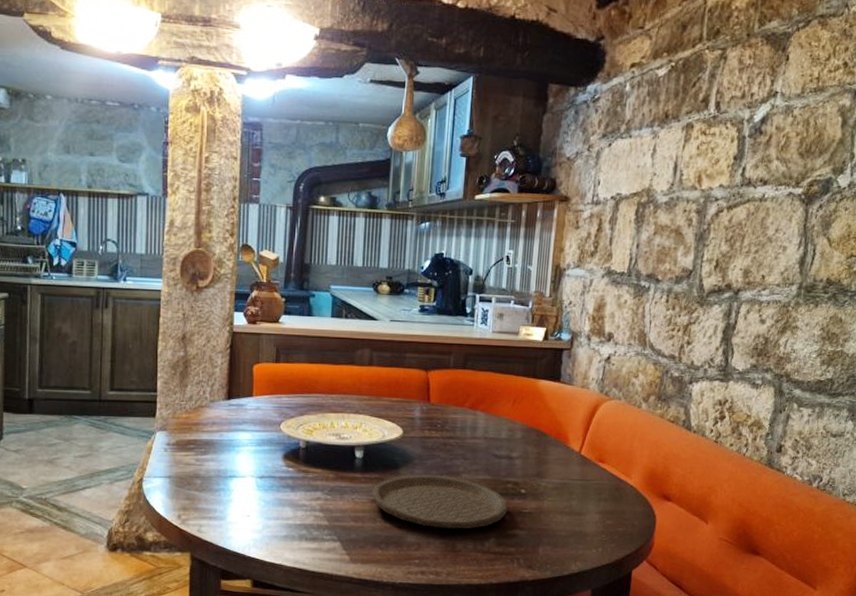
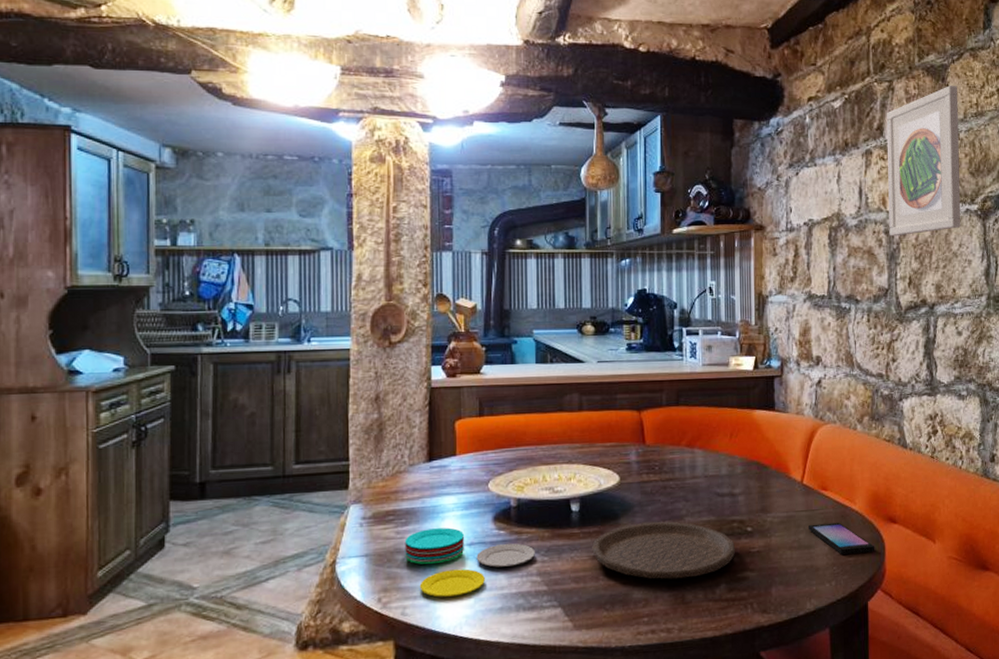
plate: none [203,460,319,521] -> present [404,527,535,598]
smartphone: none [581,493,646,525] -> present [809,522,875,555]
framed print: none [701,55,799,217] -> present [886,85,961,236]

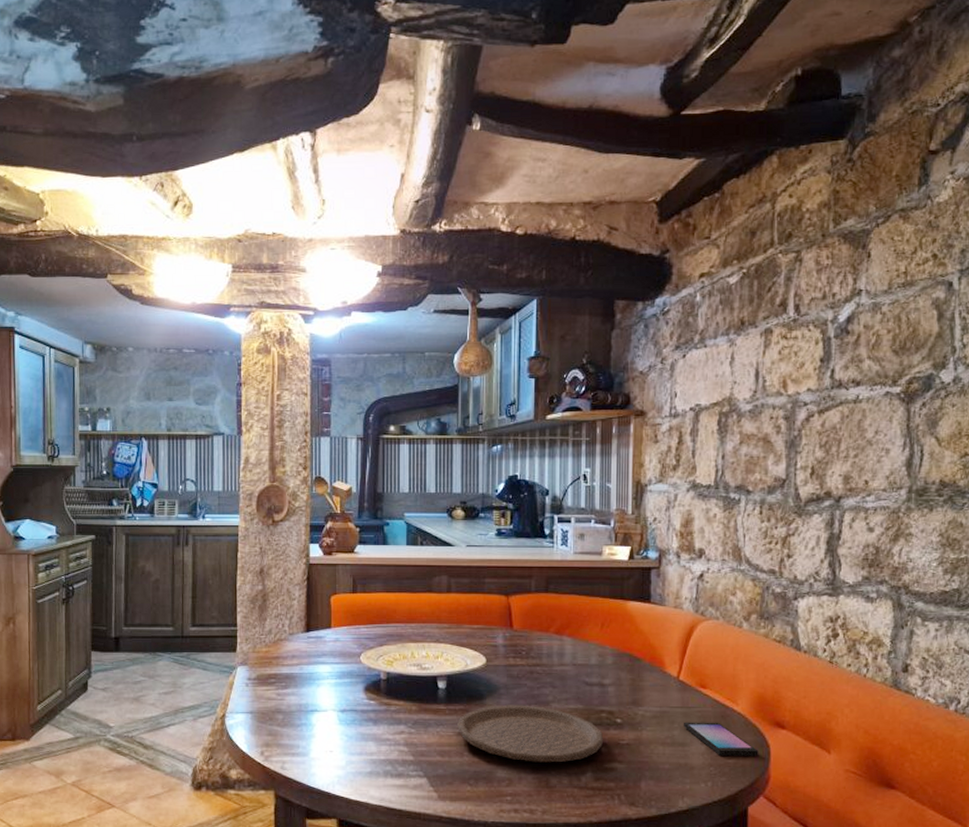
plate: present [404,527,535,598] -> none [284,693,403,757]
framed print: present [886,85,961,236] -> none [789,252,882,423]

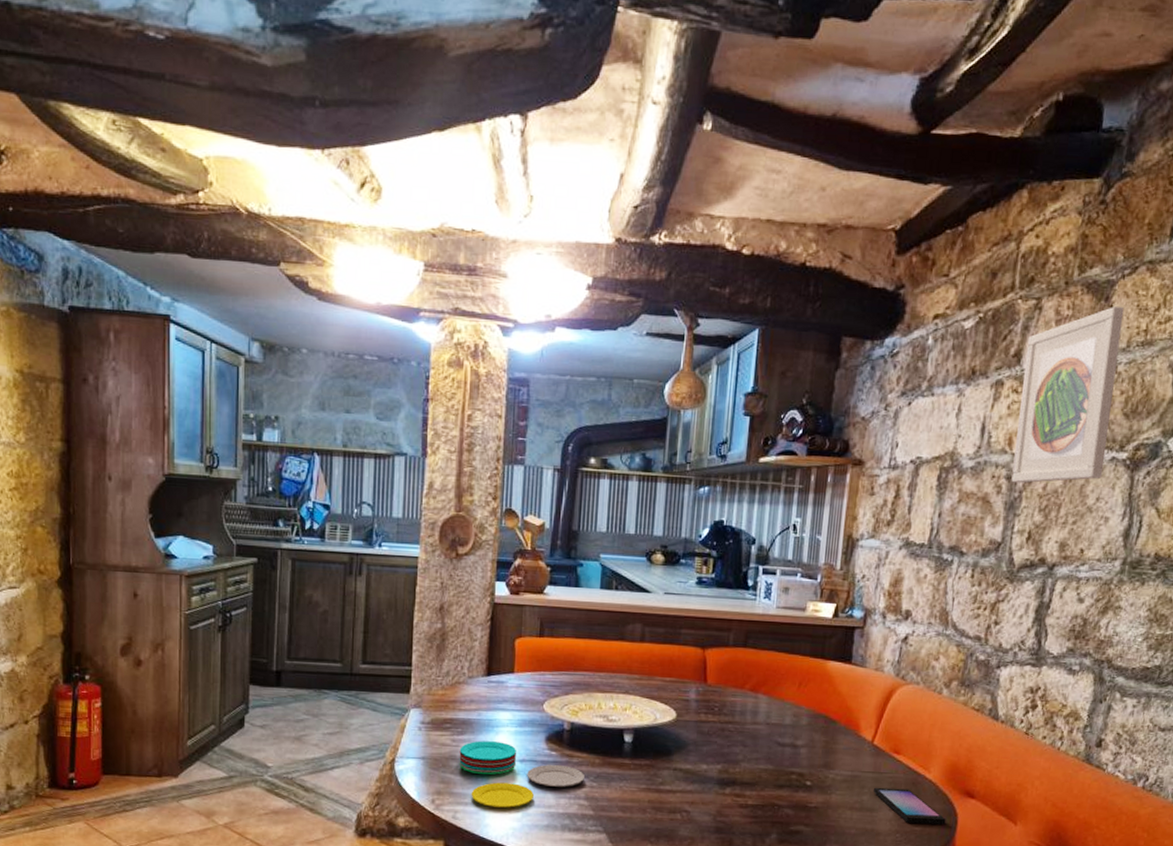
plate: none [284,693,403,757] -> present [459,741,585,808]
plate: present [456,705,604,763] -> none [640,762,792,824]
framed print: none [789,252,882,423] -> present [1011,305,1125,484]

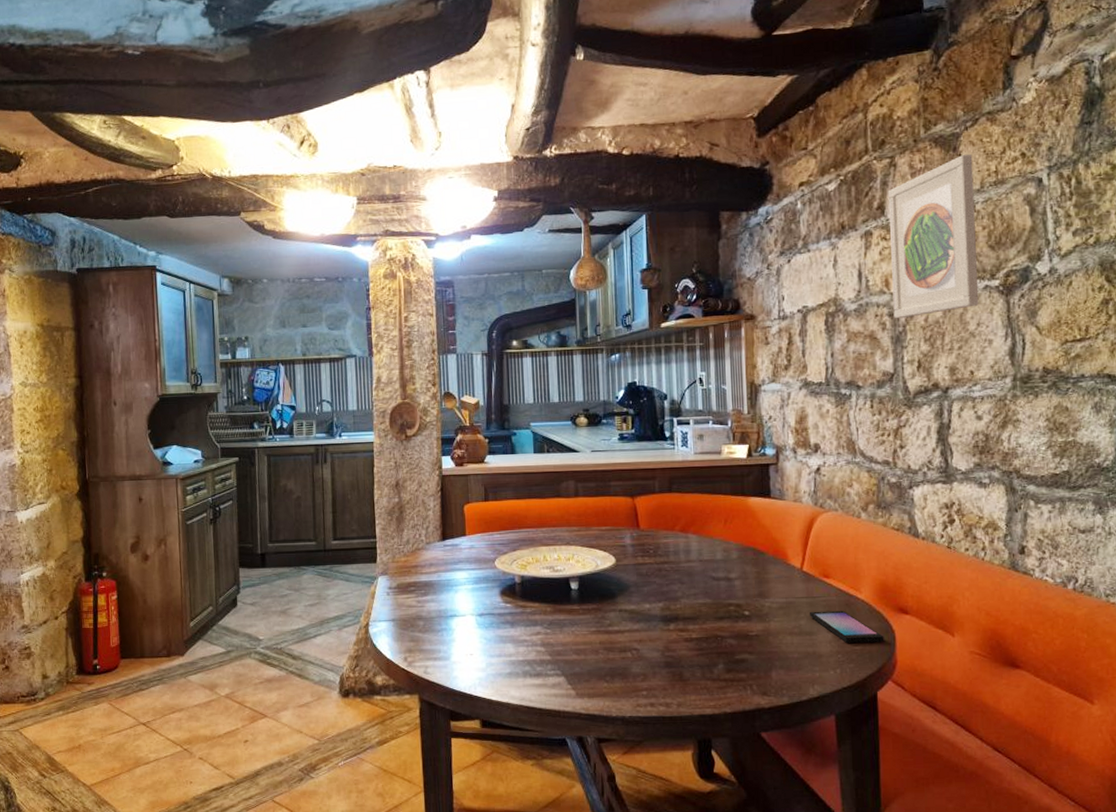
plate: present [459,741,585,808] -> none [424,599,539,660]

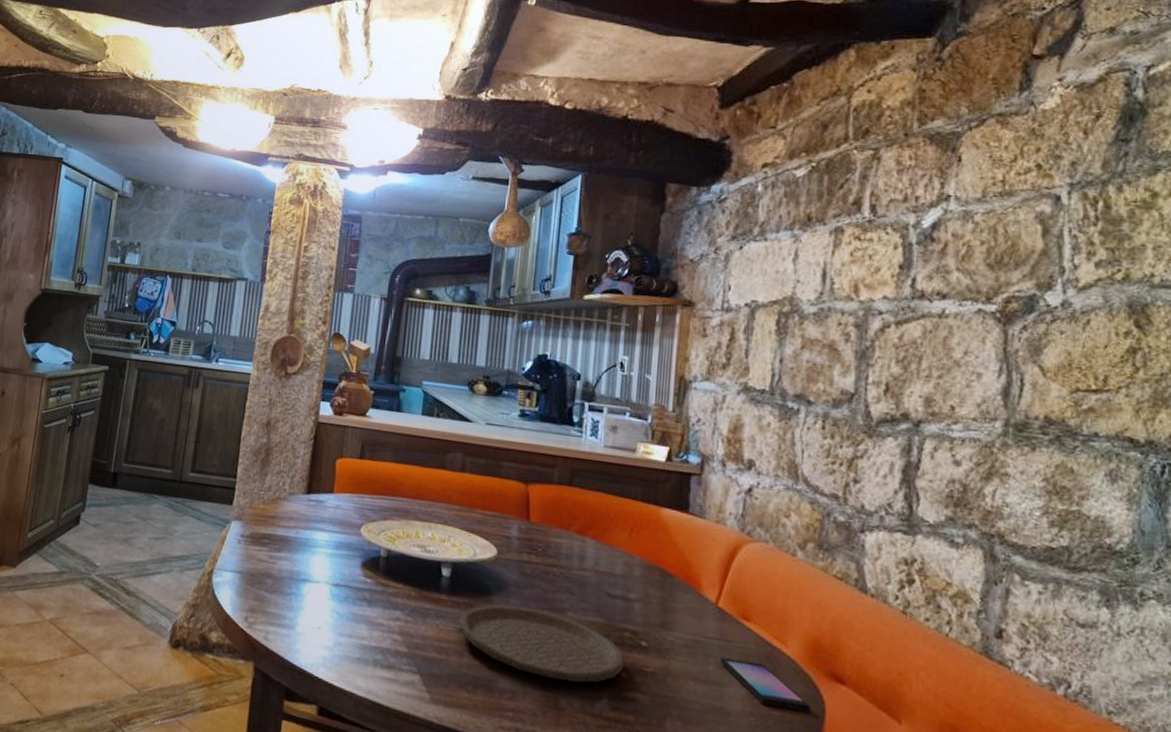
plate: none [590,601,733,657] -> present [458,604,625,683]
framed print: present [888,153,979,319] -> none [861,156,975,332]

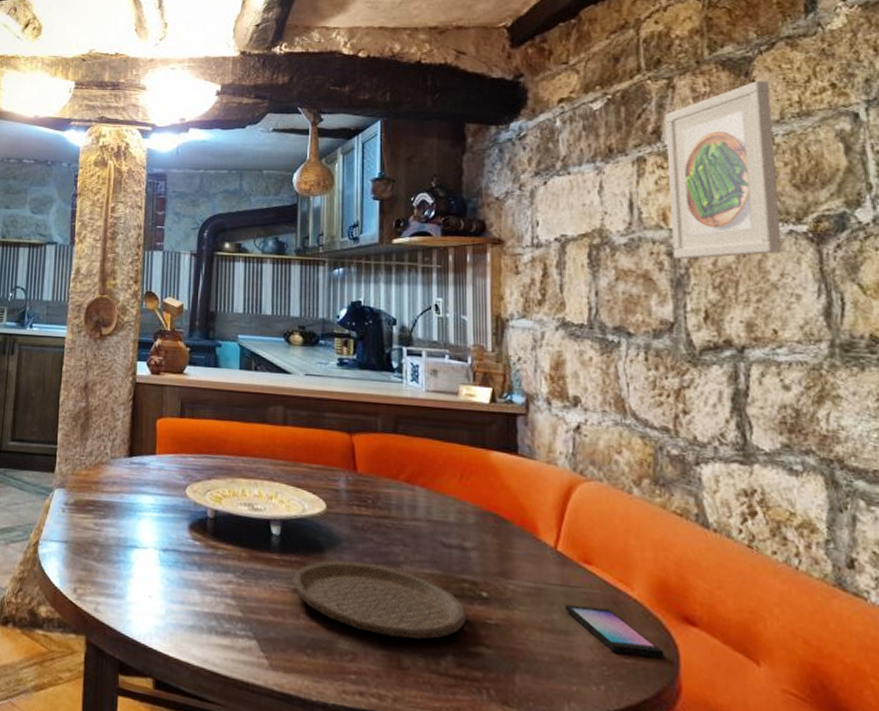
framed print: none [861,156,975,332] -> present [665,80,782,260]

